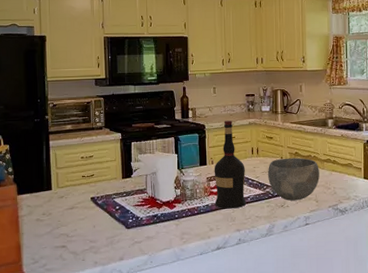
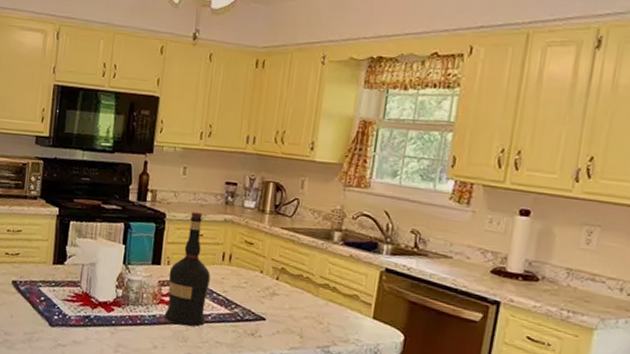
bowl: present [268,158,319,201] -> none [239,272,312,332]

